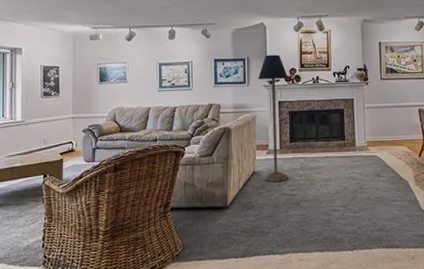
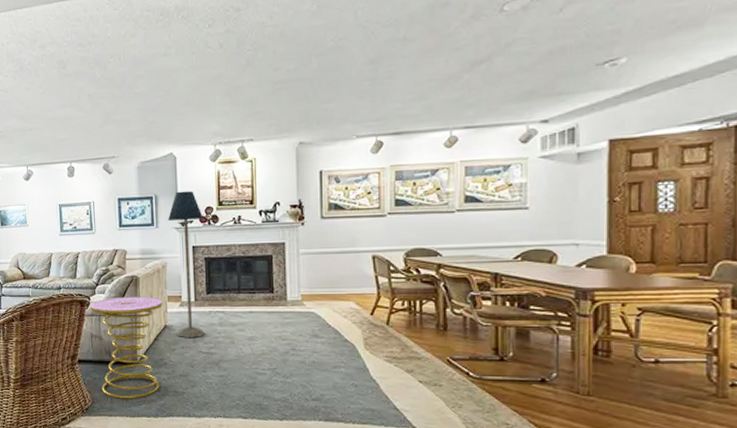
side table: none [185,146,252,243] -> present [90,296,163,399]

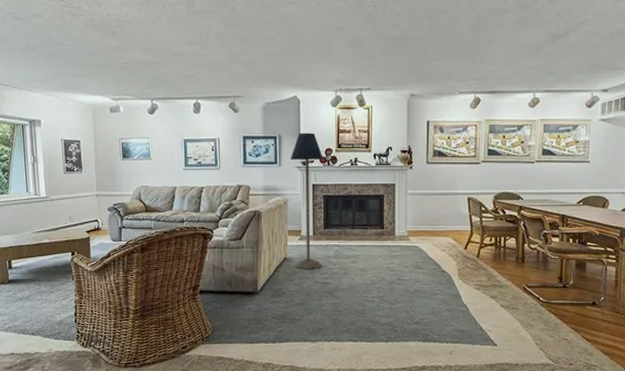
side table: present [90,296,163,399] -> none [213,230,283,327]

